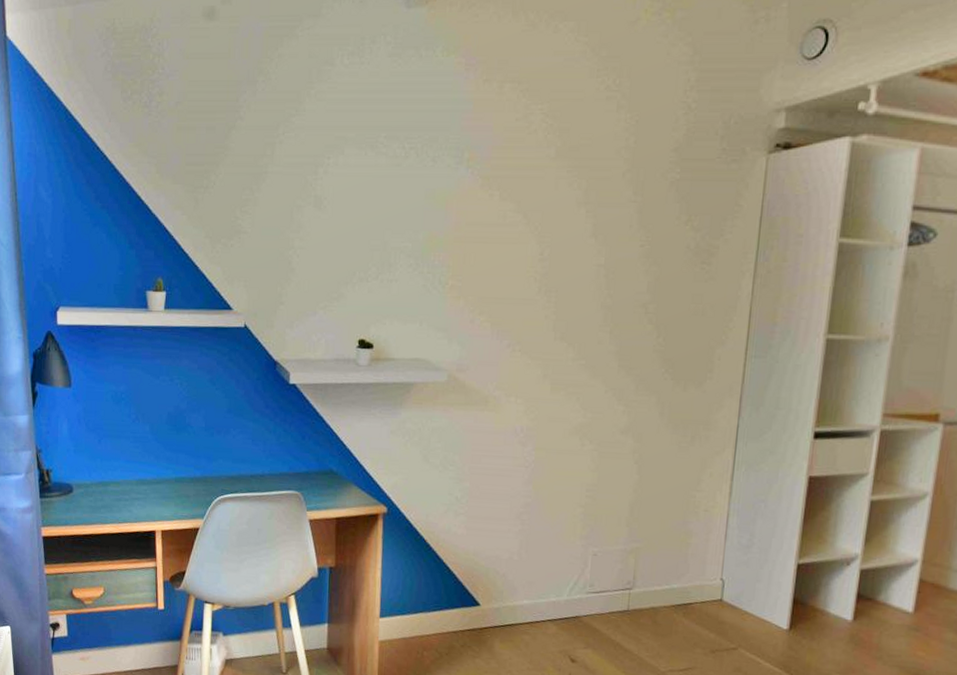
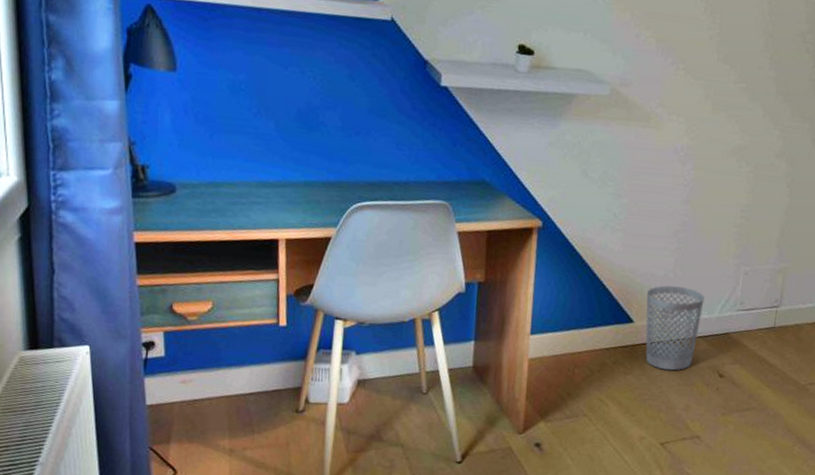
wastebasket: none [491,568,552,655] -> present [645,285,705,371]

